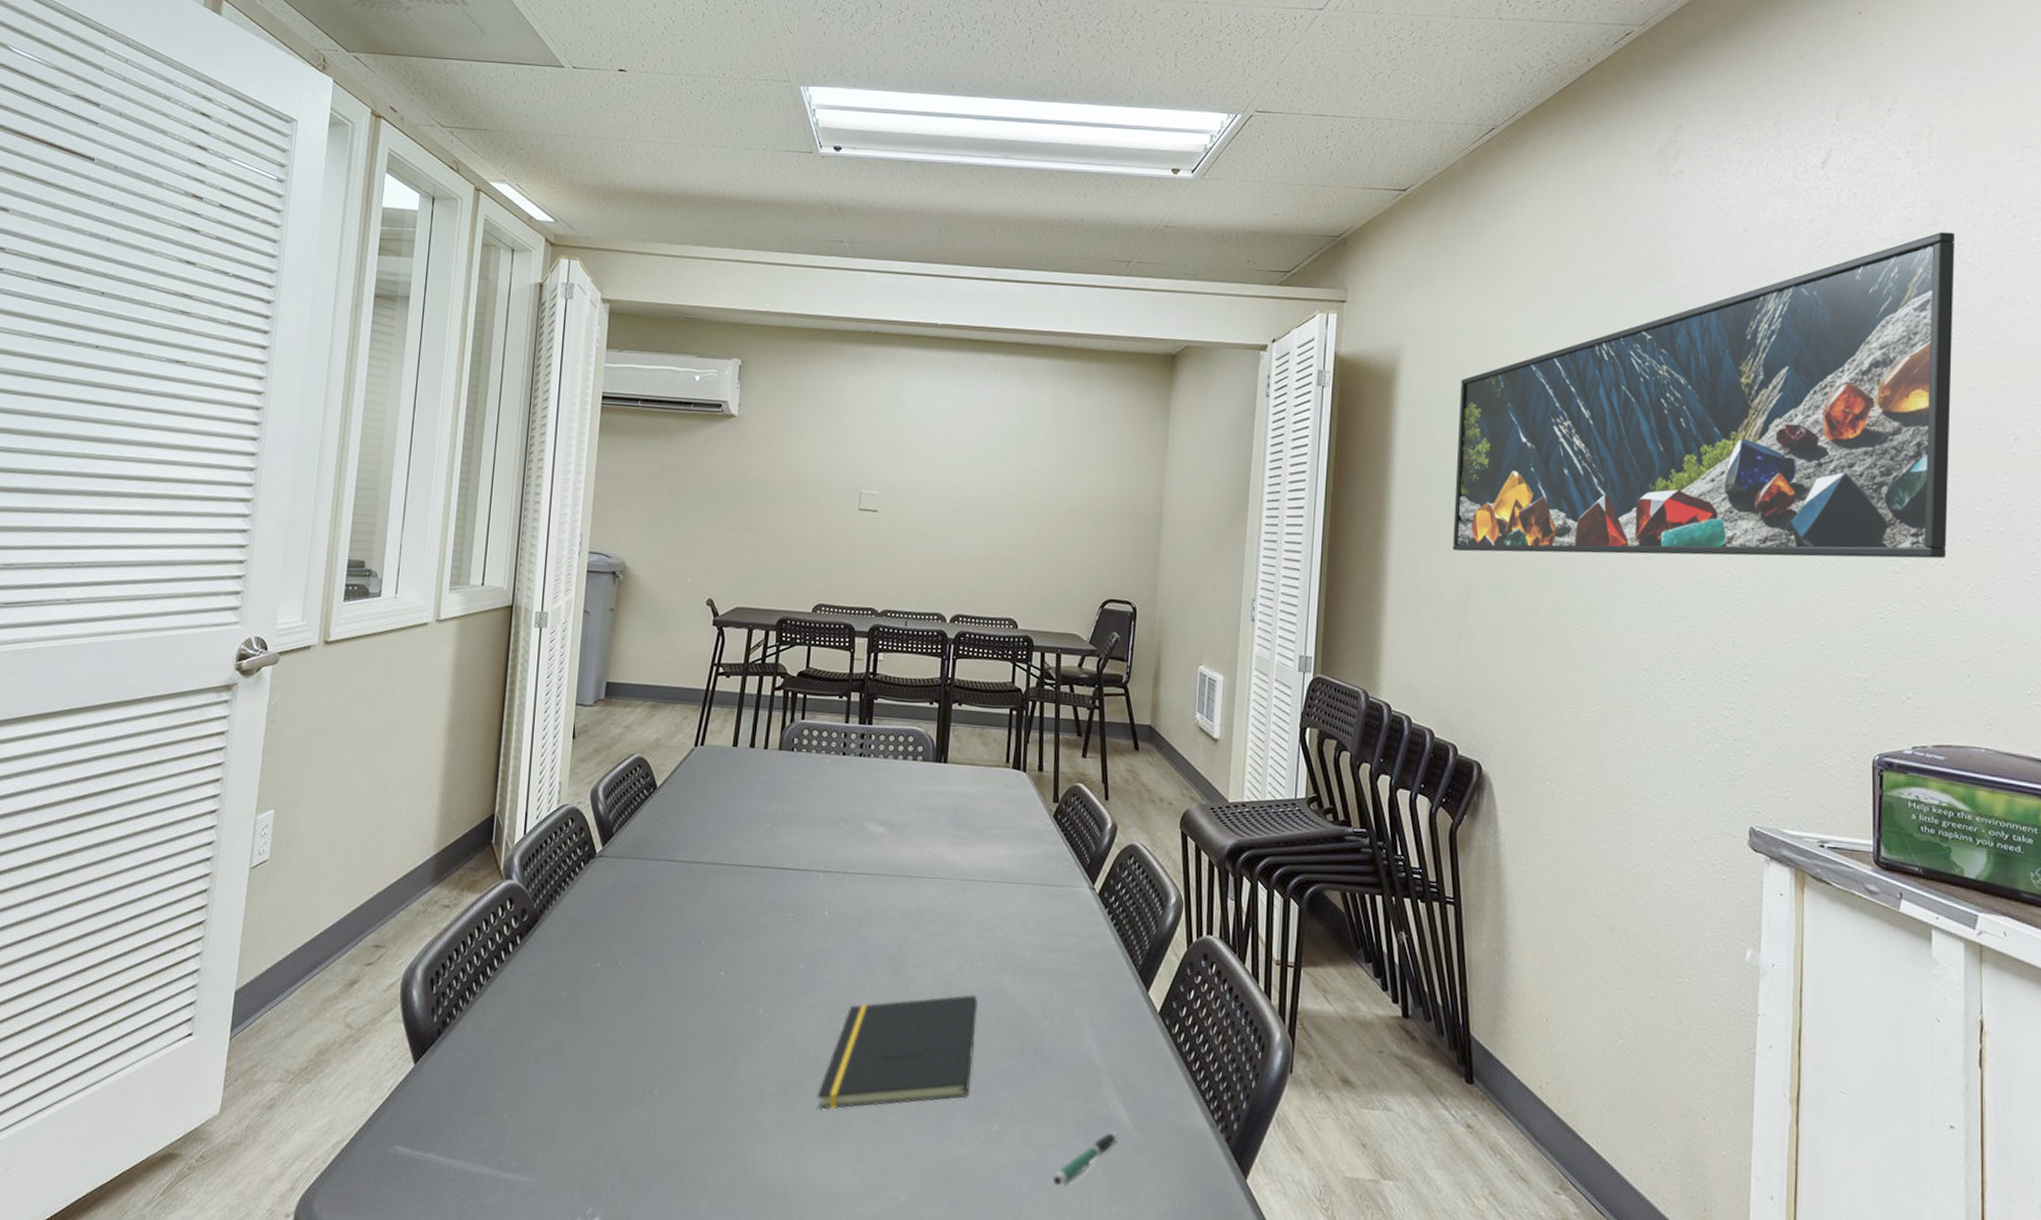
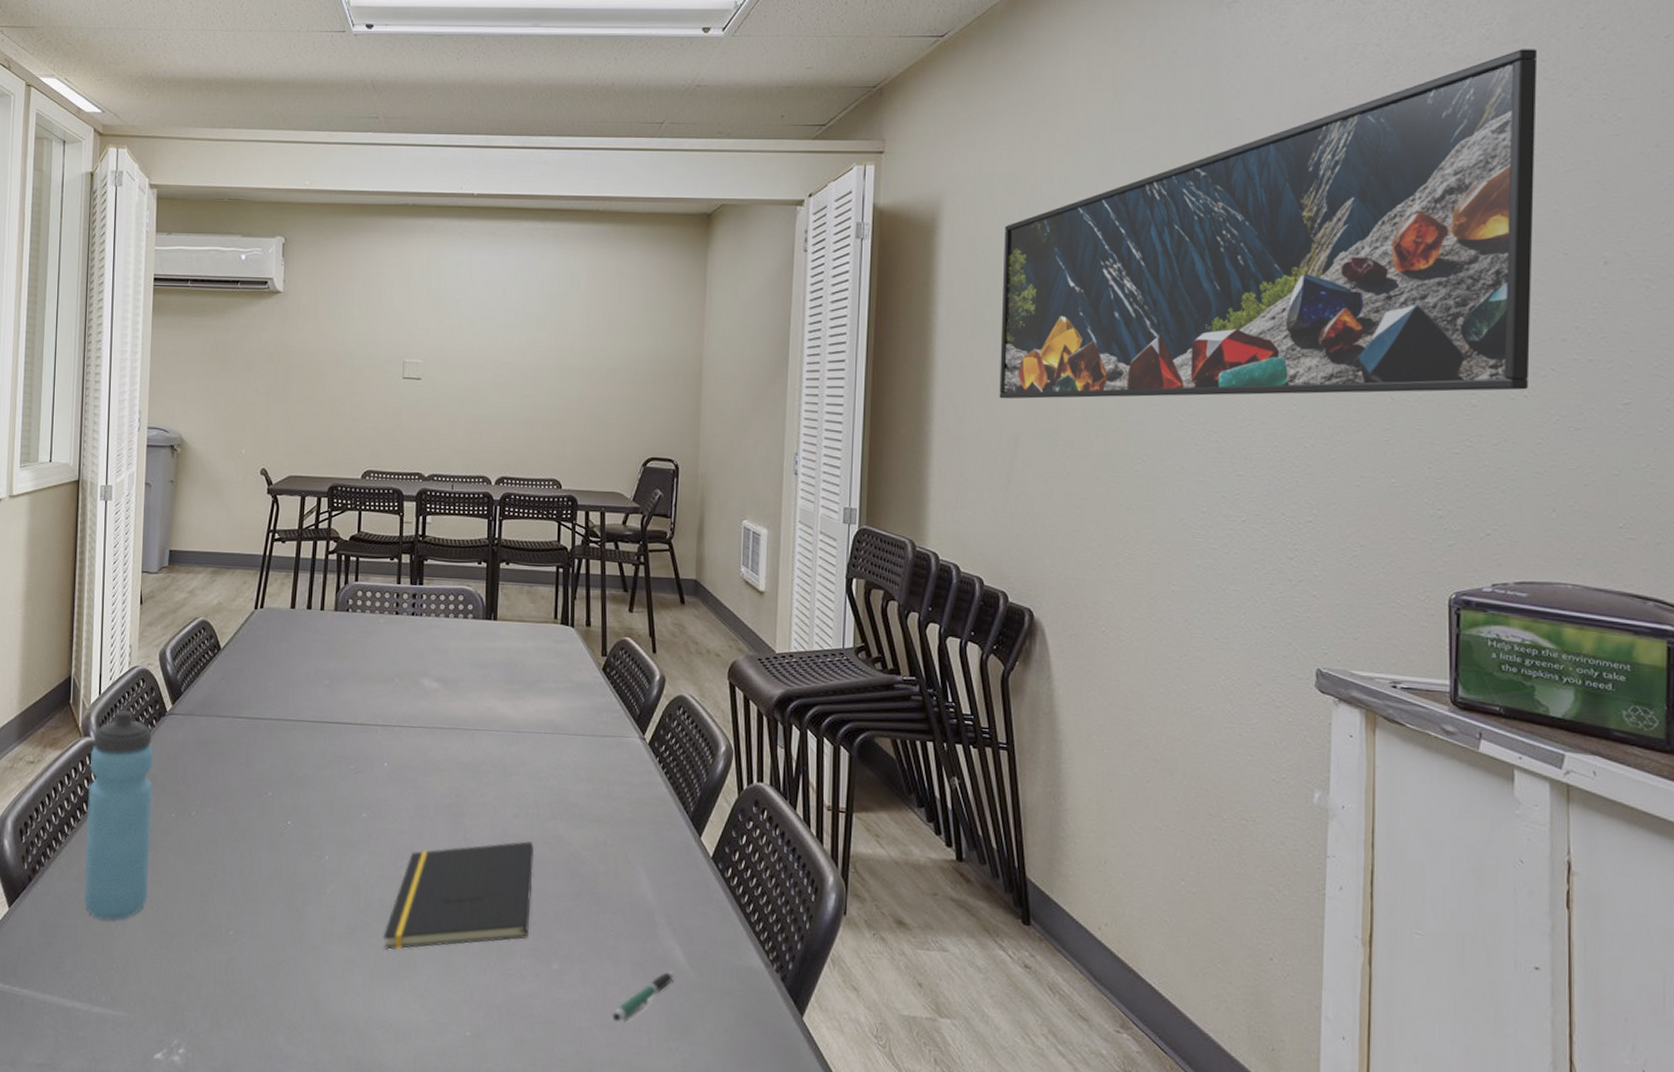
water bottle: none [498,851,580,1079] -> present [84,710,154,921]

